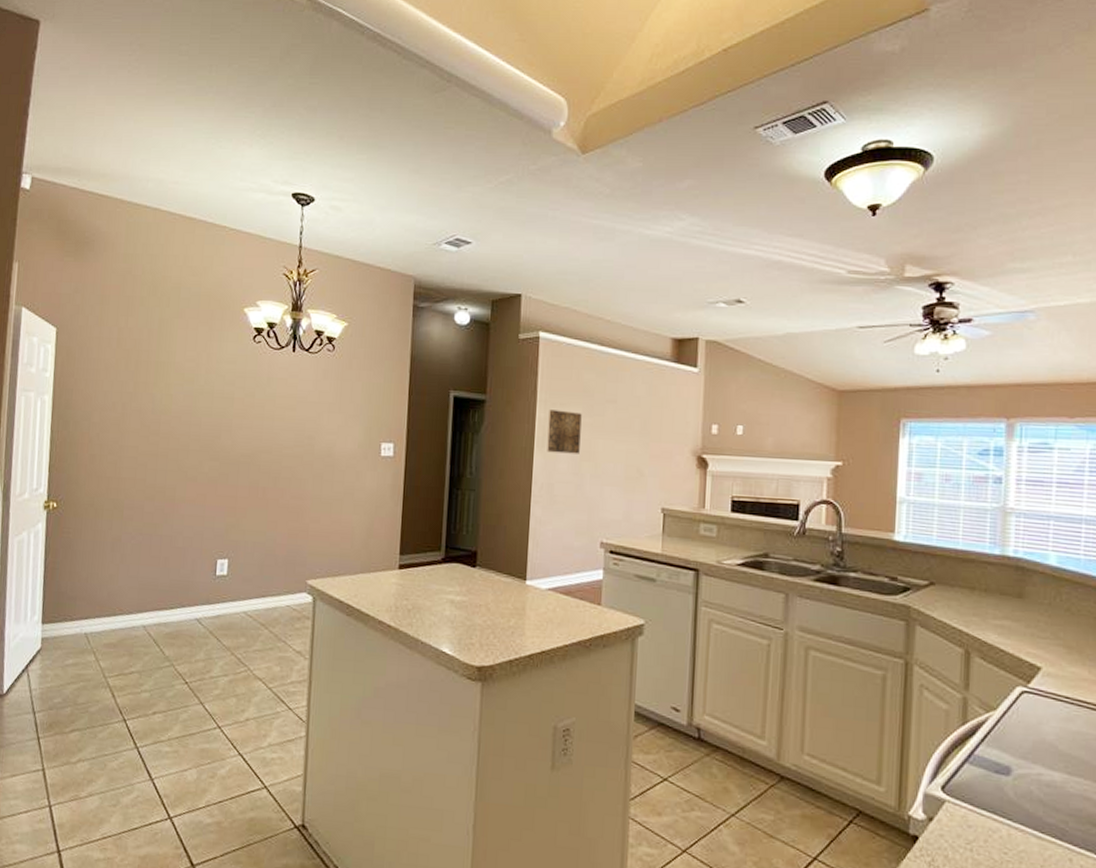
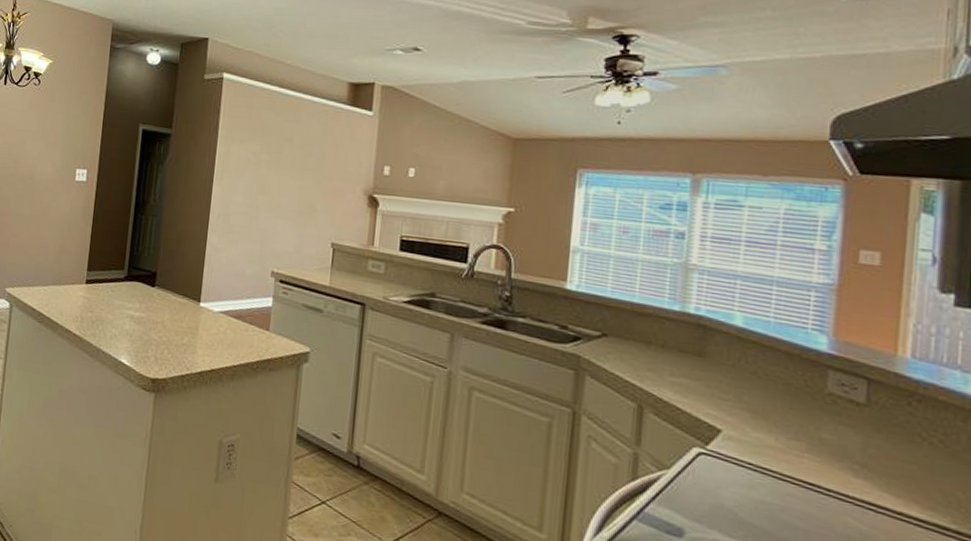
wall art: present [547,410,582,454] -> none [225,145,260,188]

